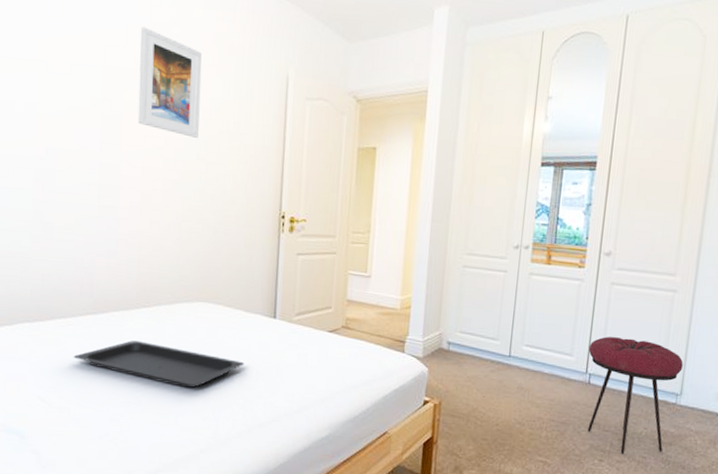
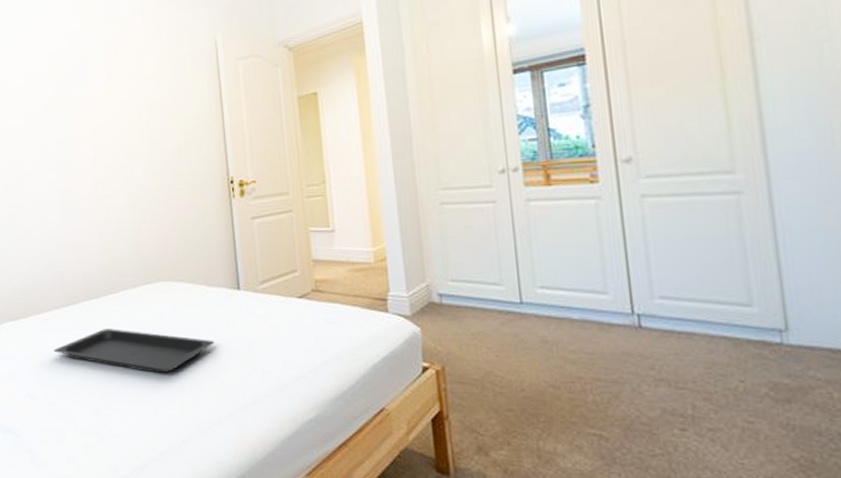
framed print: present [137,26,203,138] -> none [78,28,140,120]
stool: present [587,336,683,454] -> none [628,262,780,419]

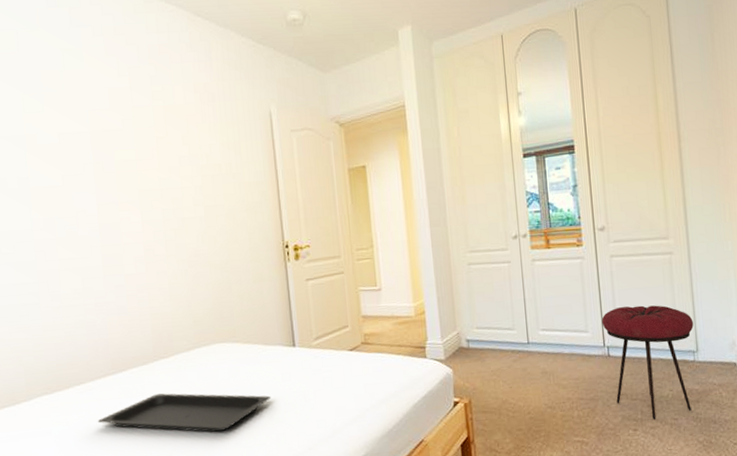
stool: none [628,262,780,419] -> present [601,305,694,420]

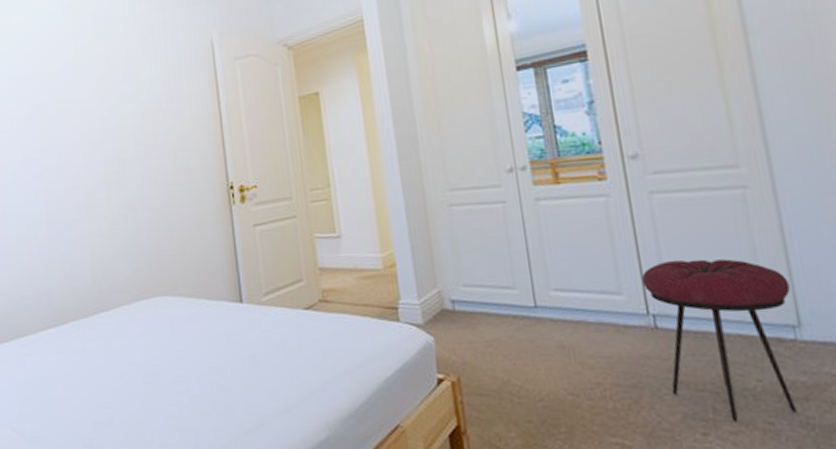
serving tray: present [97,393,272,433] -> none [39,350,217,398]

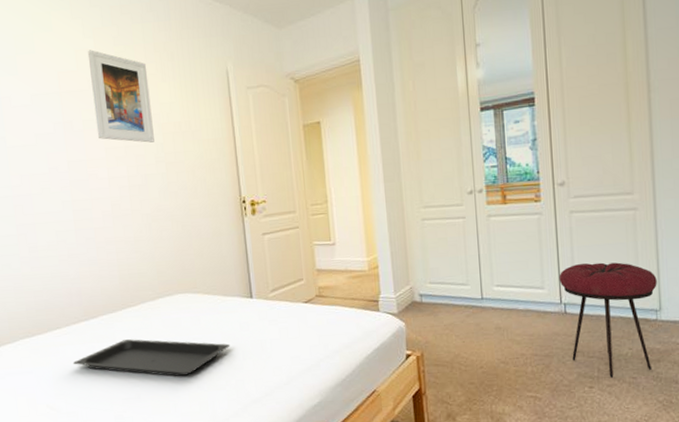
serving tray: none [39,350,217,398] -> present [73,339,231,377]
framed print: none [65,28,133,124] -> present [87,49,154,143]

